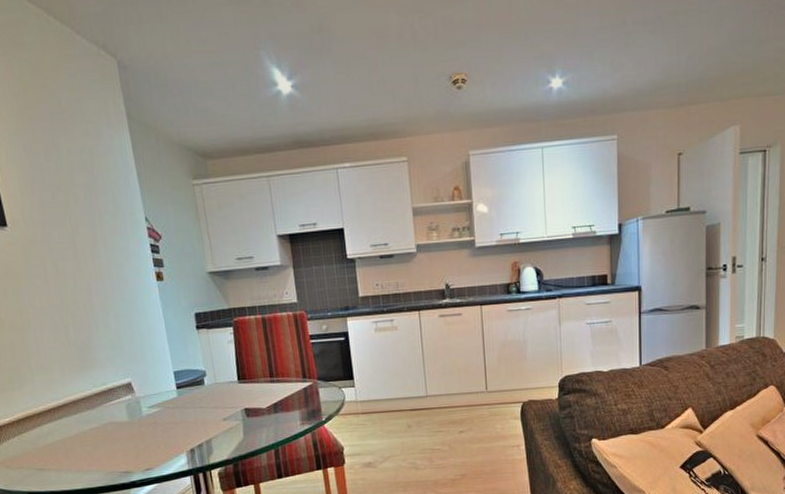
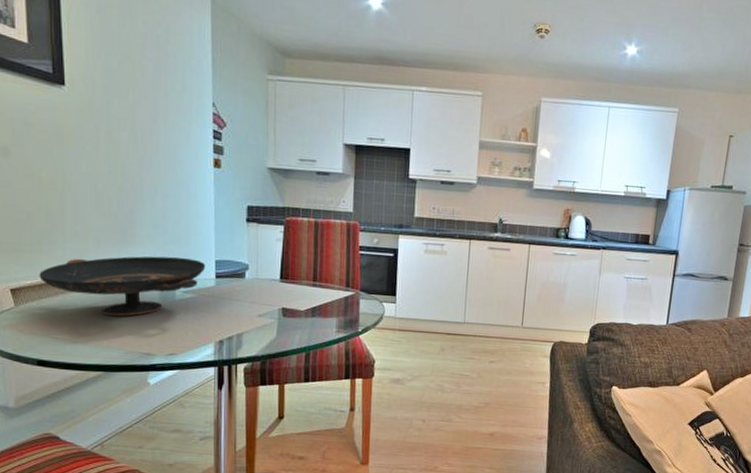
decorative bowl: none [15,373,166,441] -> present [39,256,206,317]

